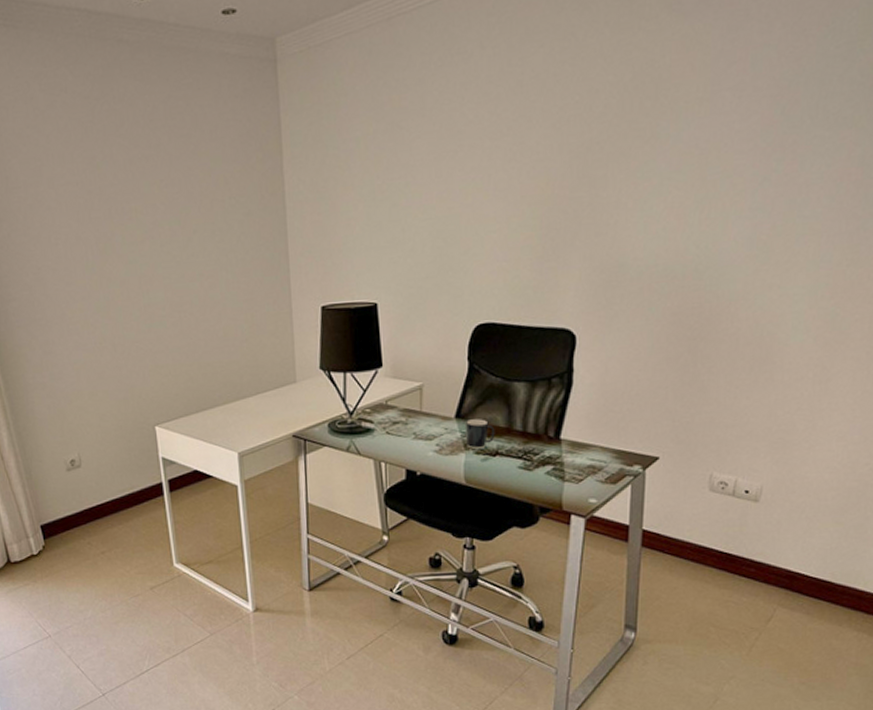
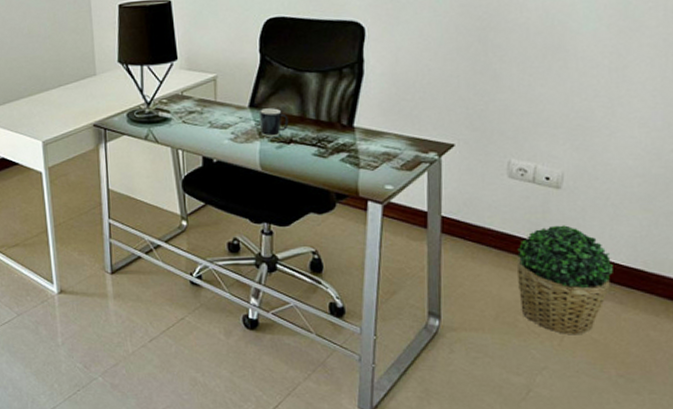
potted plant: none [711,538,803,645] -> present [516,225,613,335]

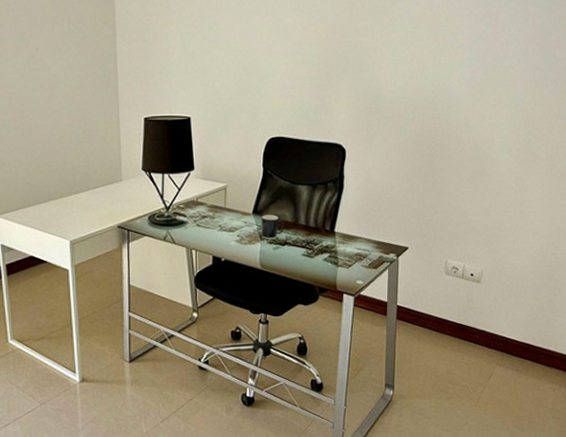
potted plant: present [516,225,613,335] -> none [448,311,513,397]

